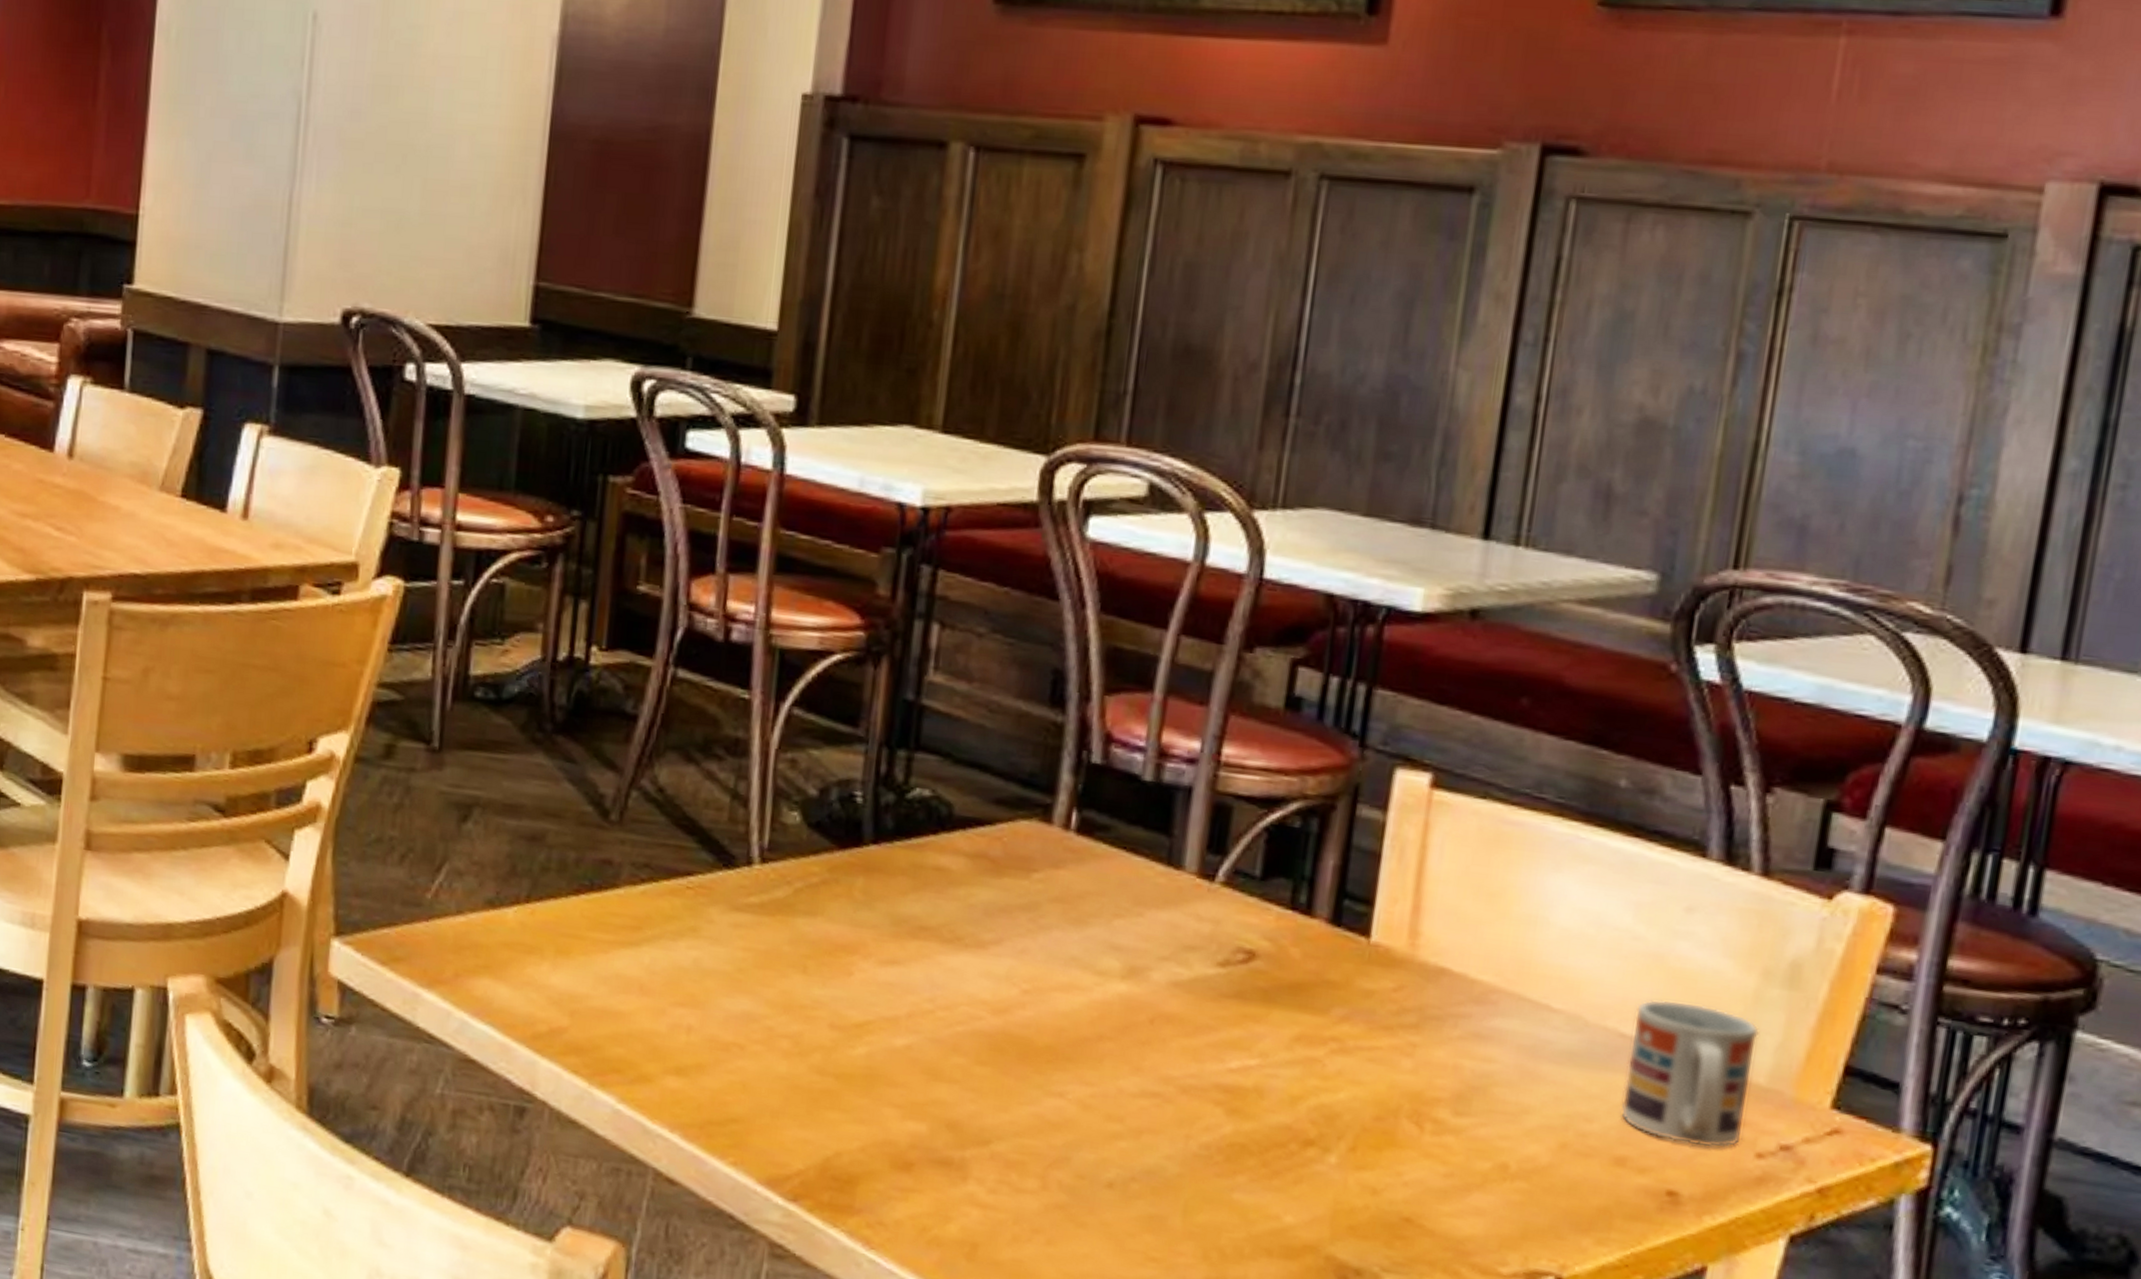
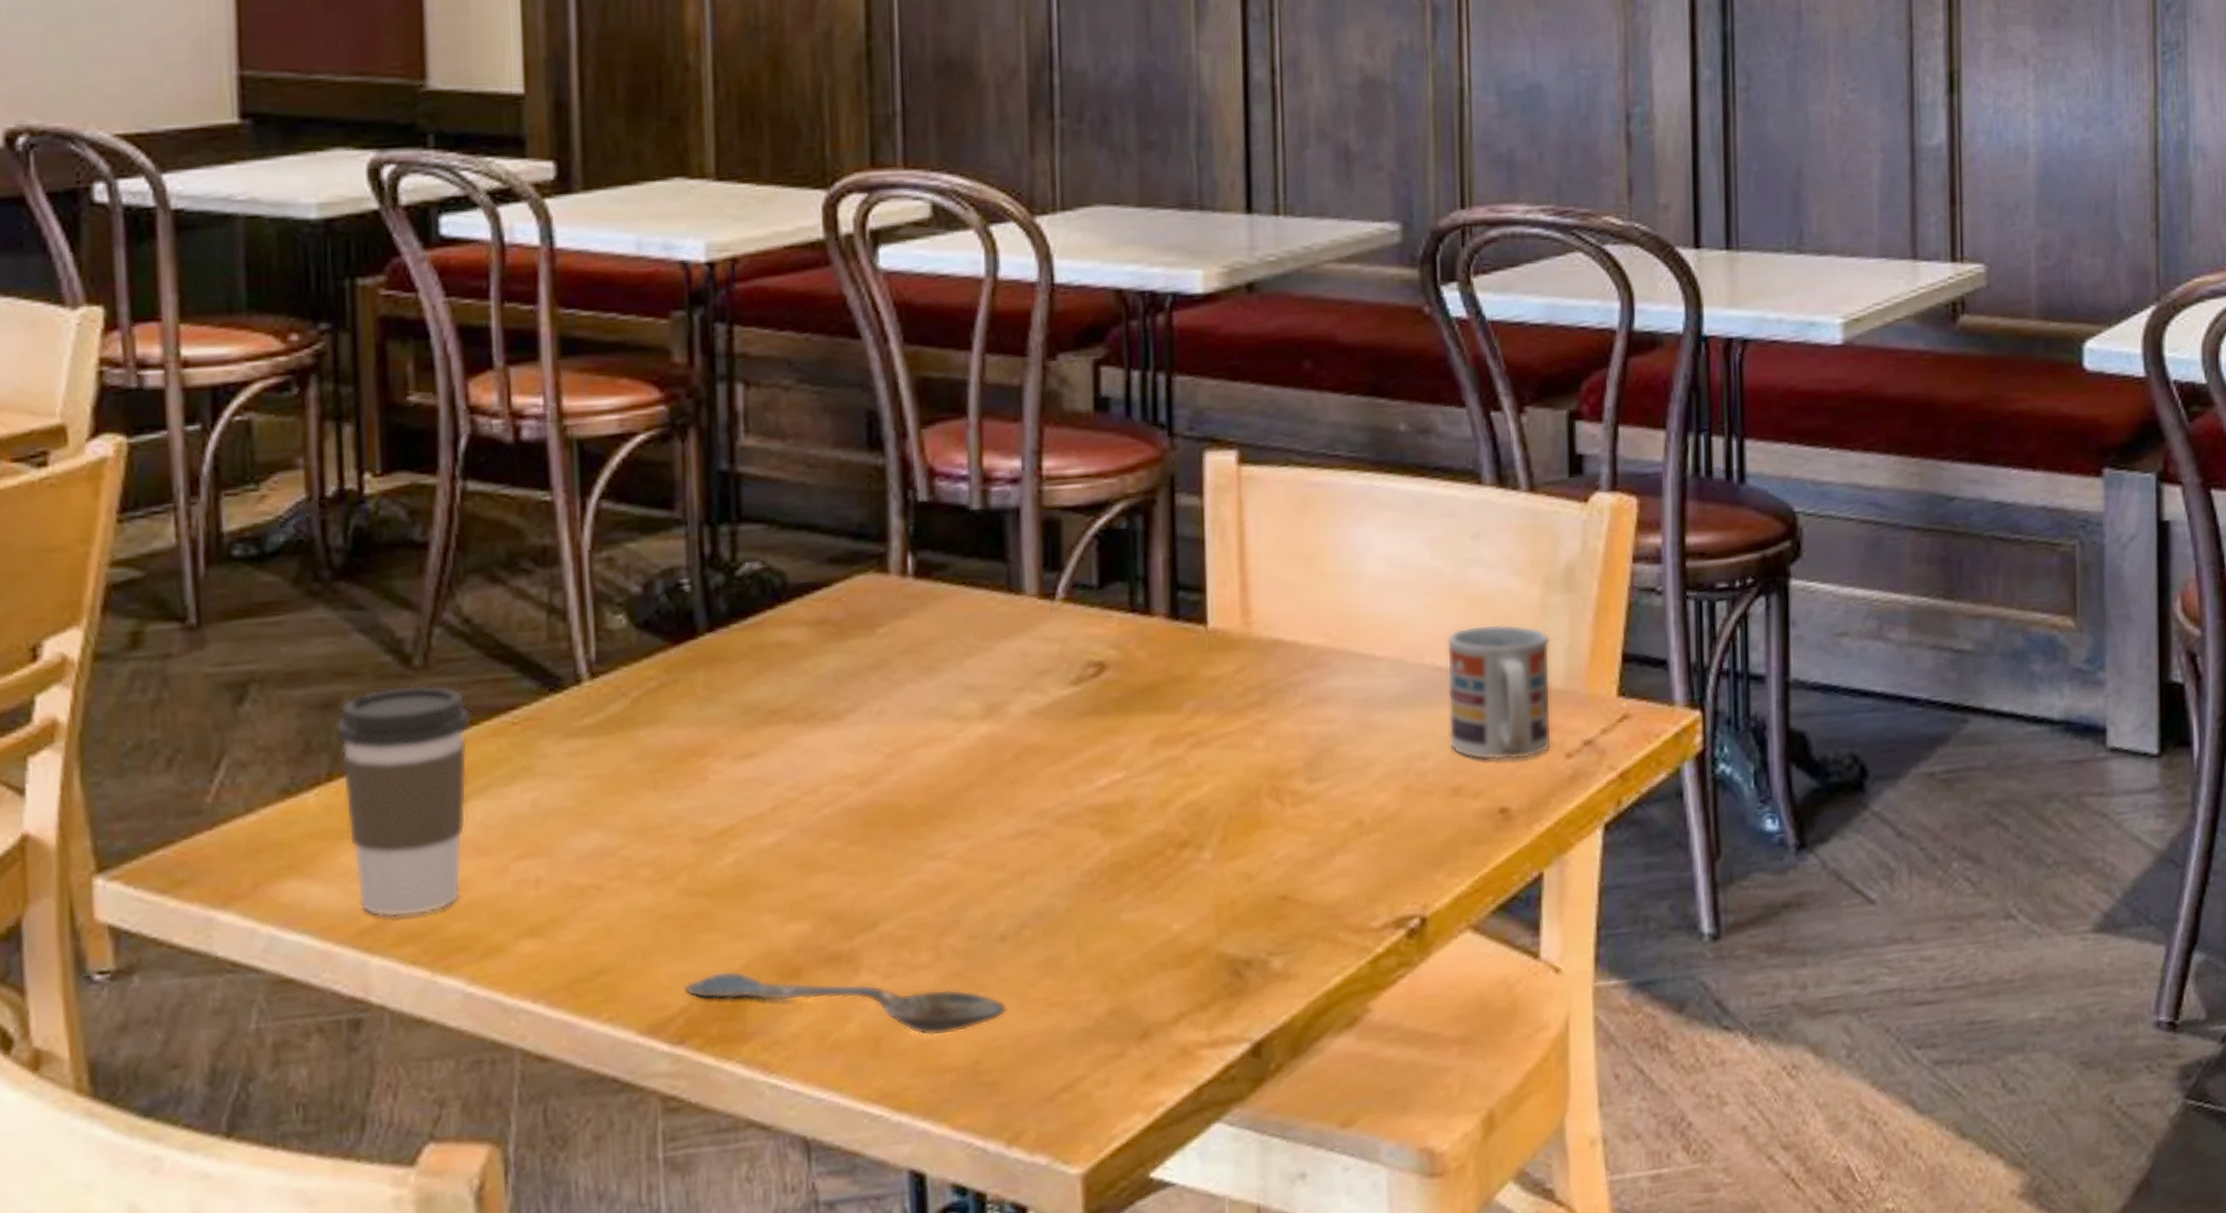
coffee cup: none [536,833,653,1034] -> present [335,684,471,918]
spoon: none [804,1146,1104,1261] -> present [684,970,1007,1036]

